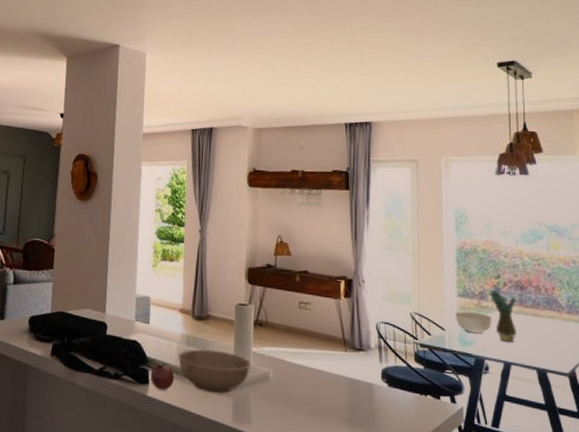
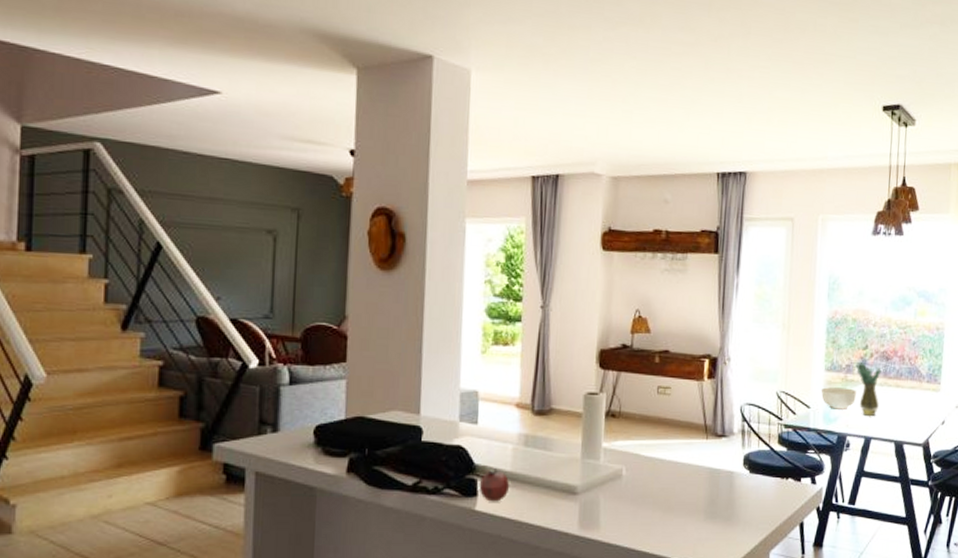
bowl: present [177,349,251,394] -> none [513,449,601,499]

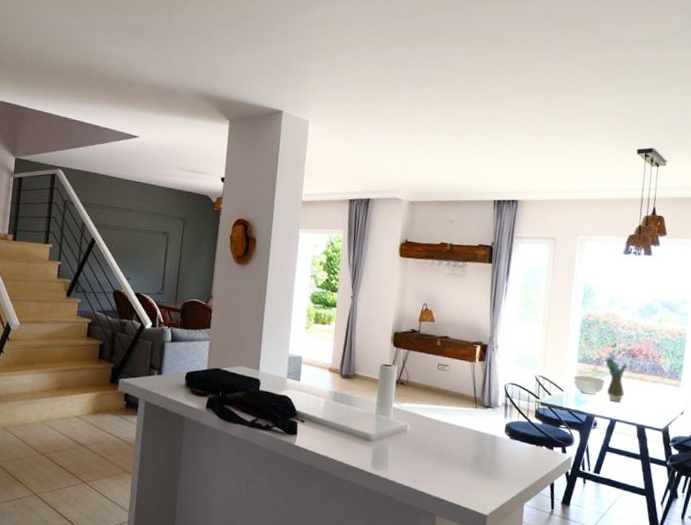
fruit: present [480,465,510,502] -> none [299,412,321,441]

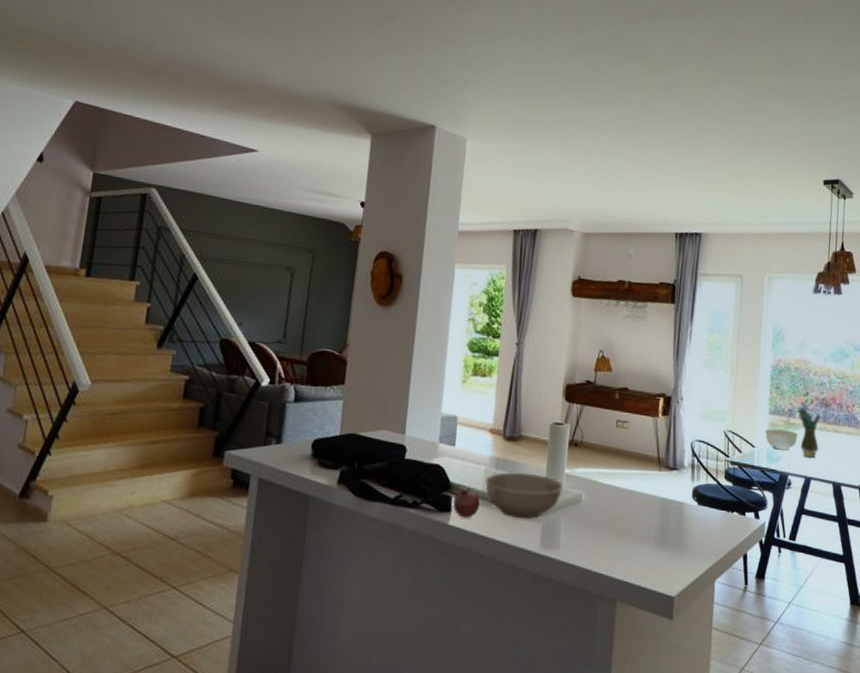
fruit: none [299,412,321,441] -> present [453,484,481,518]
bowl: none [324,404,391,444] -> present [485,472,563,519]

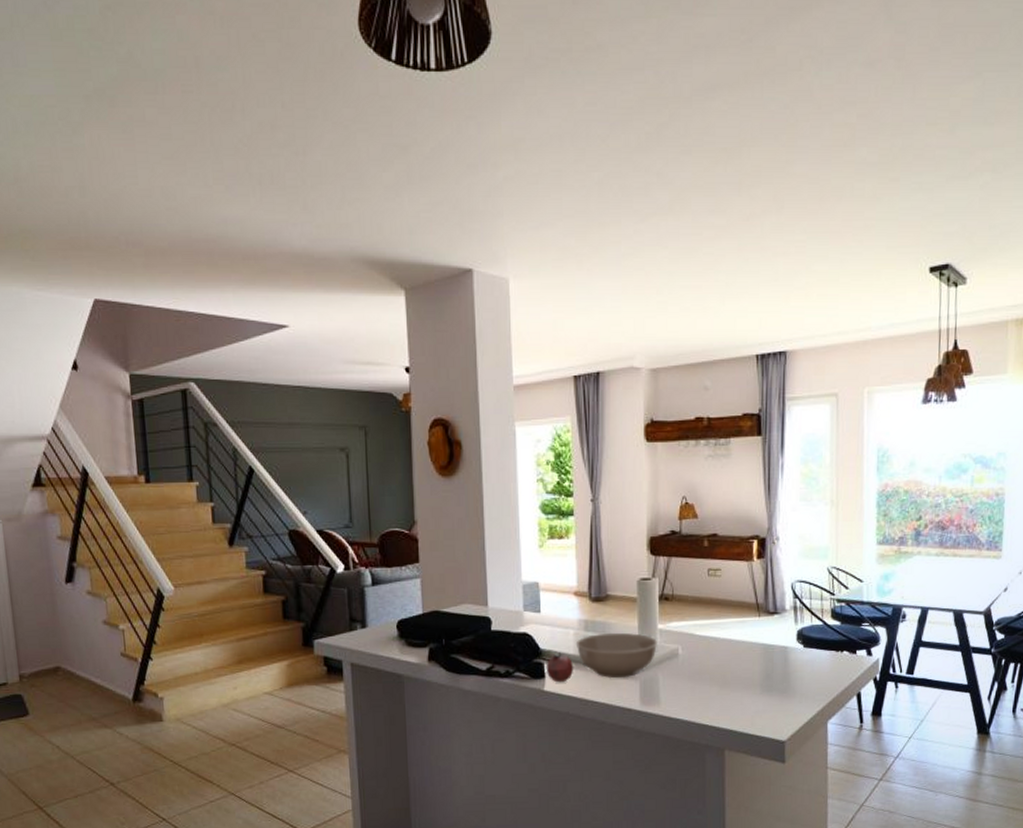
bowl: present [765,429,797,451] -> none [873,560,911,582]
vase: present [797,406,821,458] -> none [909,533,937,586]

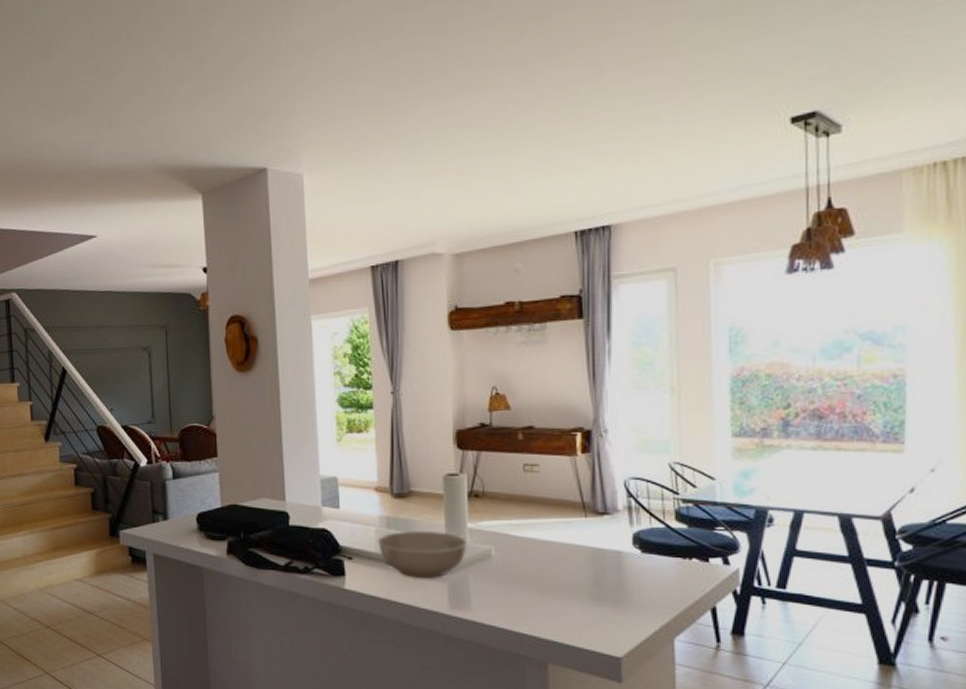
fruit: present [545,650,574,683] -> none [345,547,376,581]

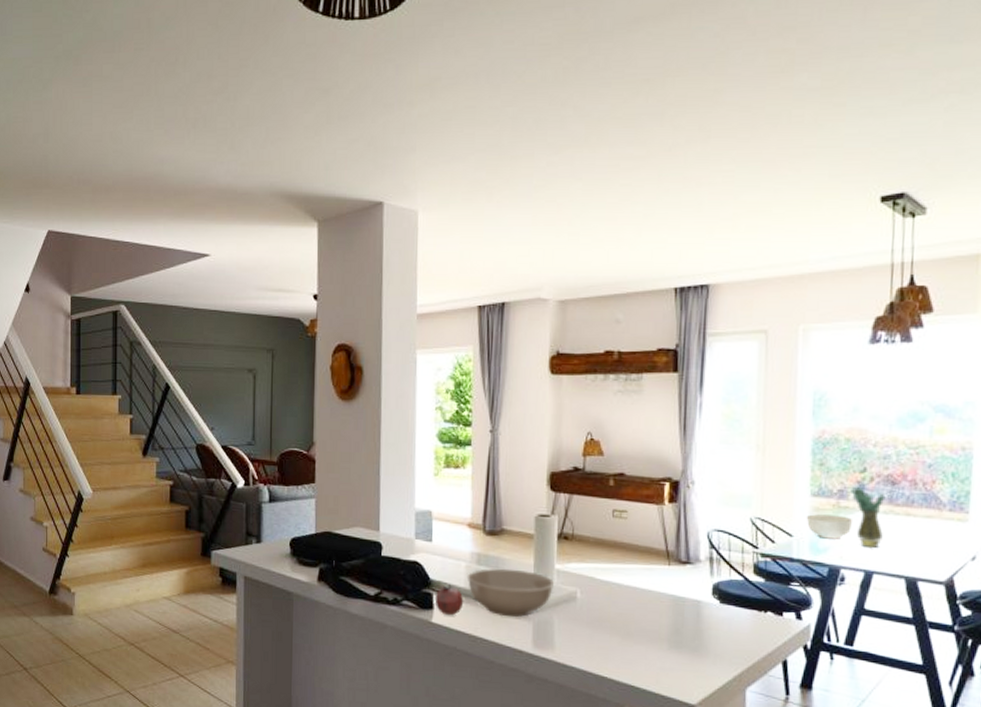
fruit: none [345,547,376,581] -> present [435,581,464,616]
bowl: none [728,455,778,480] -> present [806,514,852,539]
vase: none [775,423,813,486] -> present [850,486,886,548]

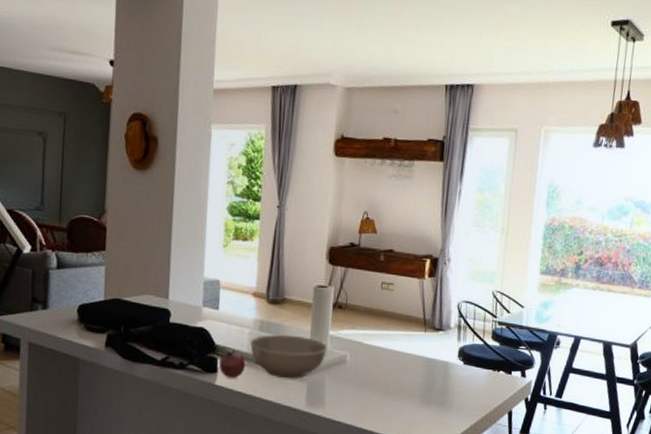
bowl: present [806,514,852,539] -> none [535,289,569,310]
vase: present [850,486,886,548] -> none [570,266,595,317]

